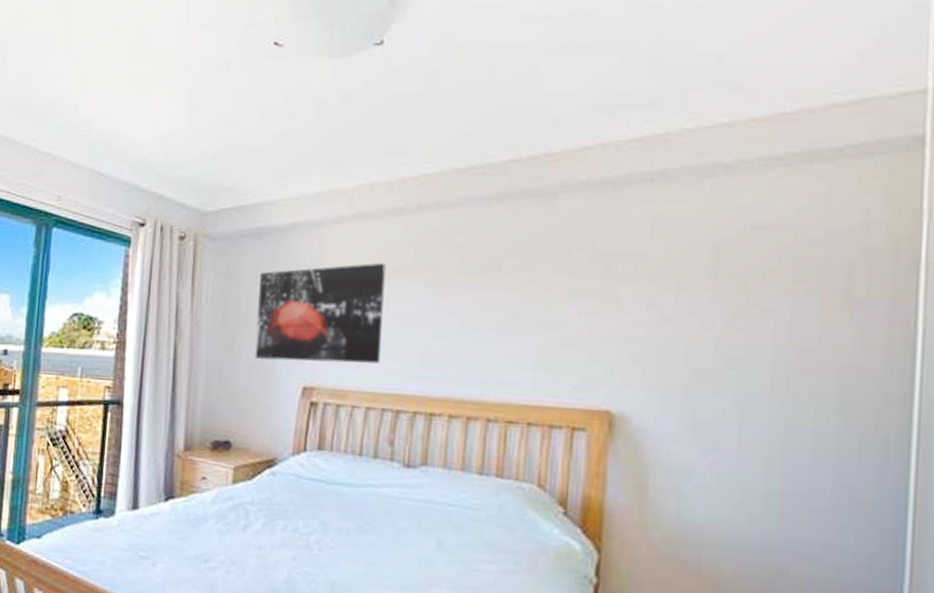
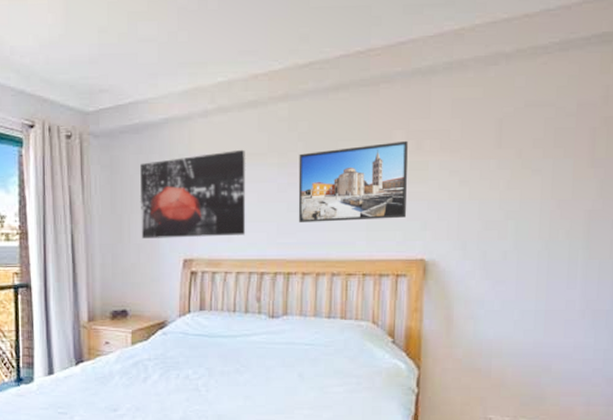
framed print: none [447,263,592,358] -> present [298,140,408,222]

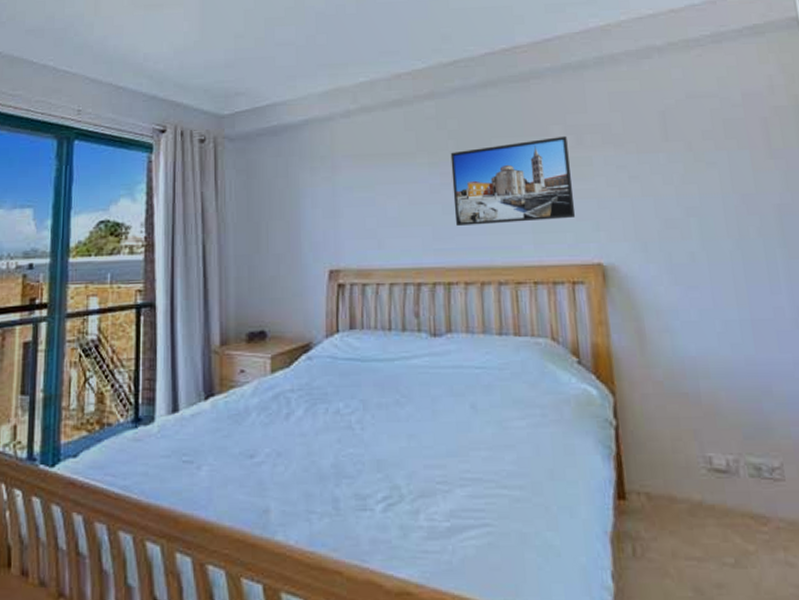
wall art: present [139,149,246,238] -> none [279,149,398,248]

